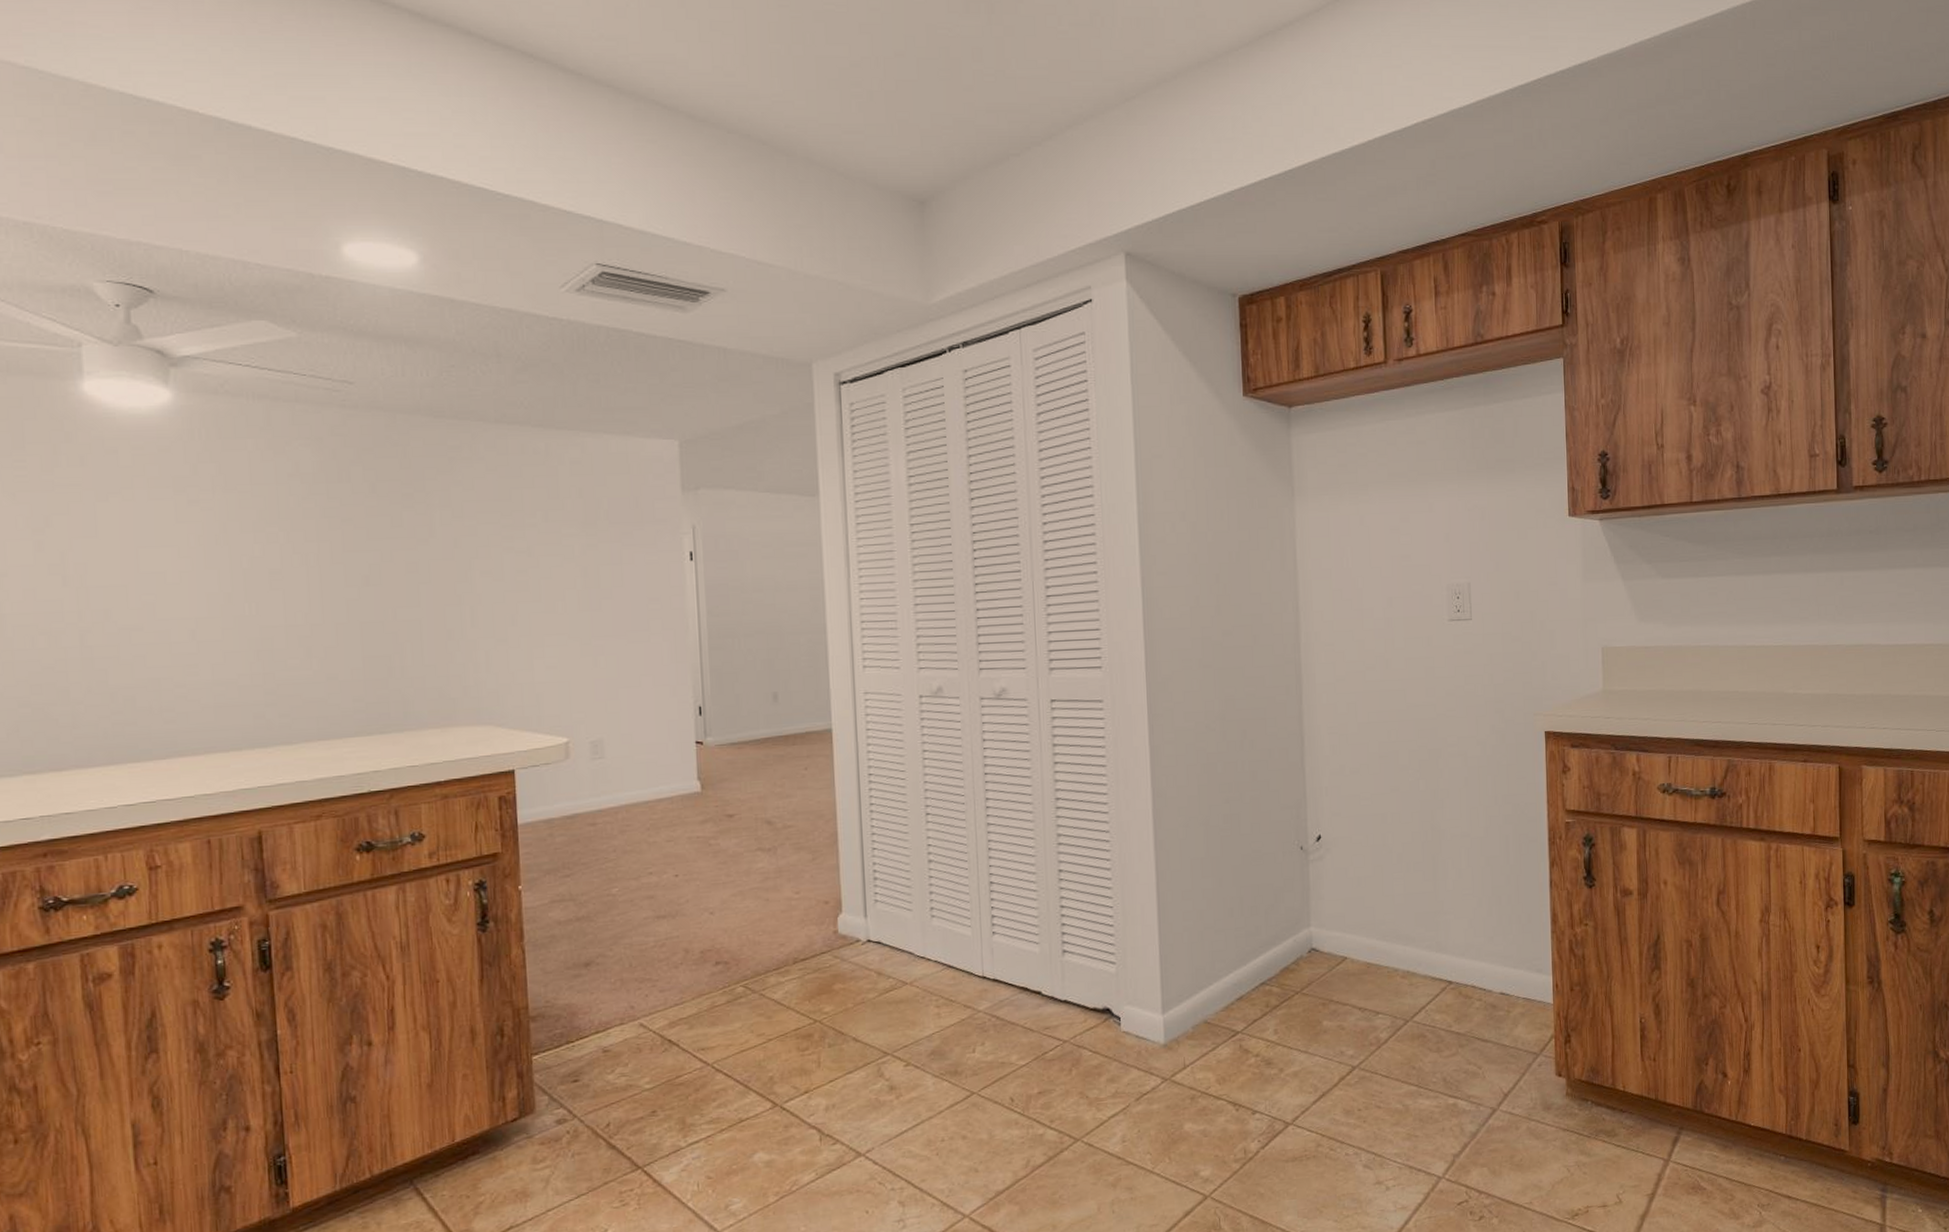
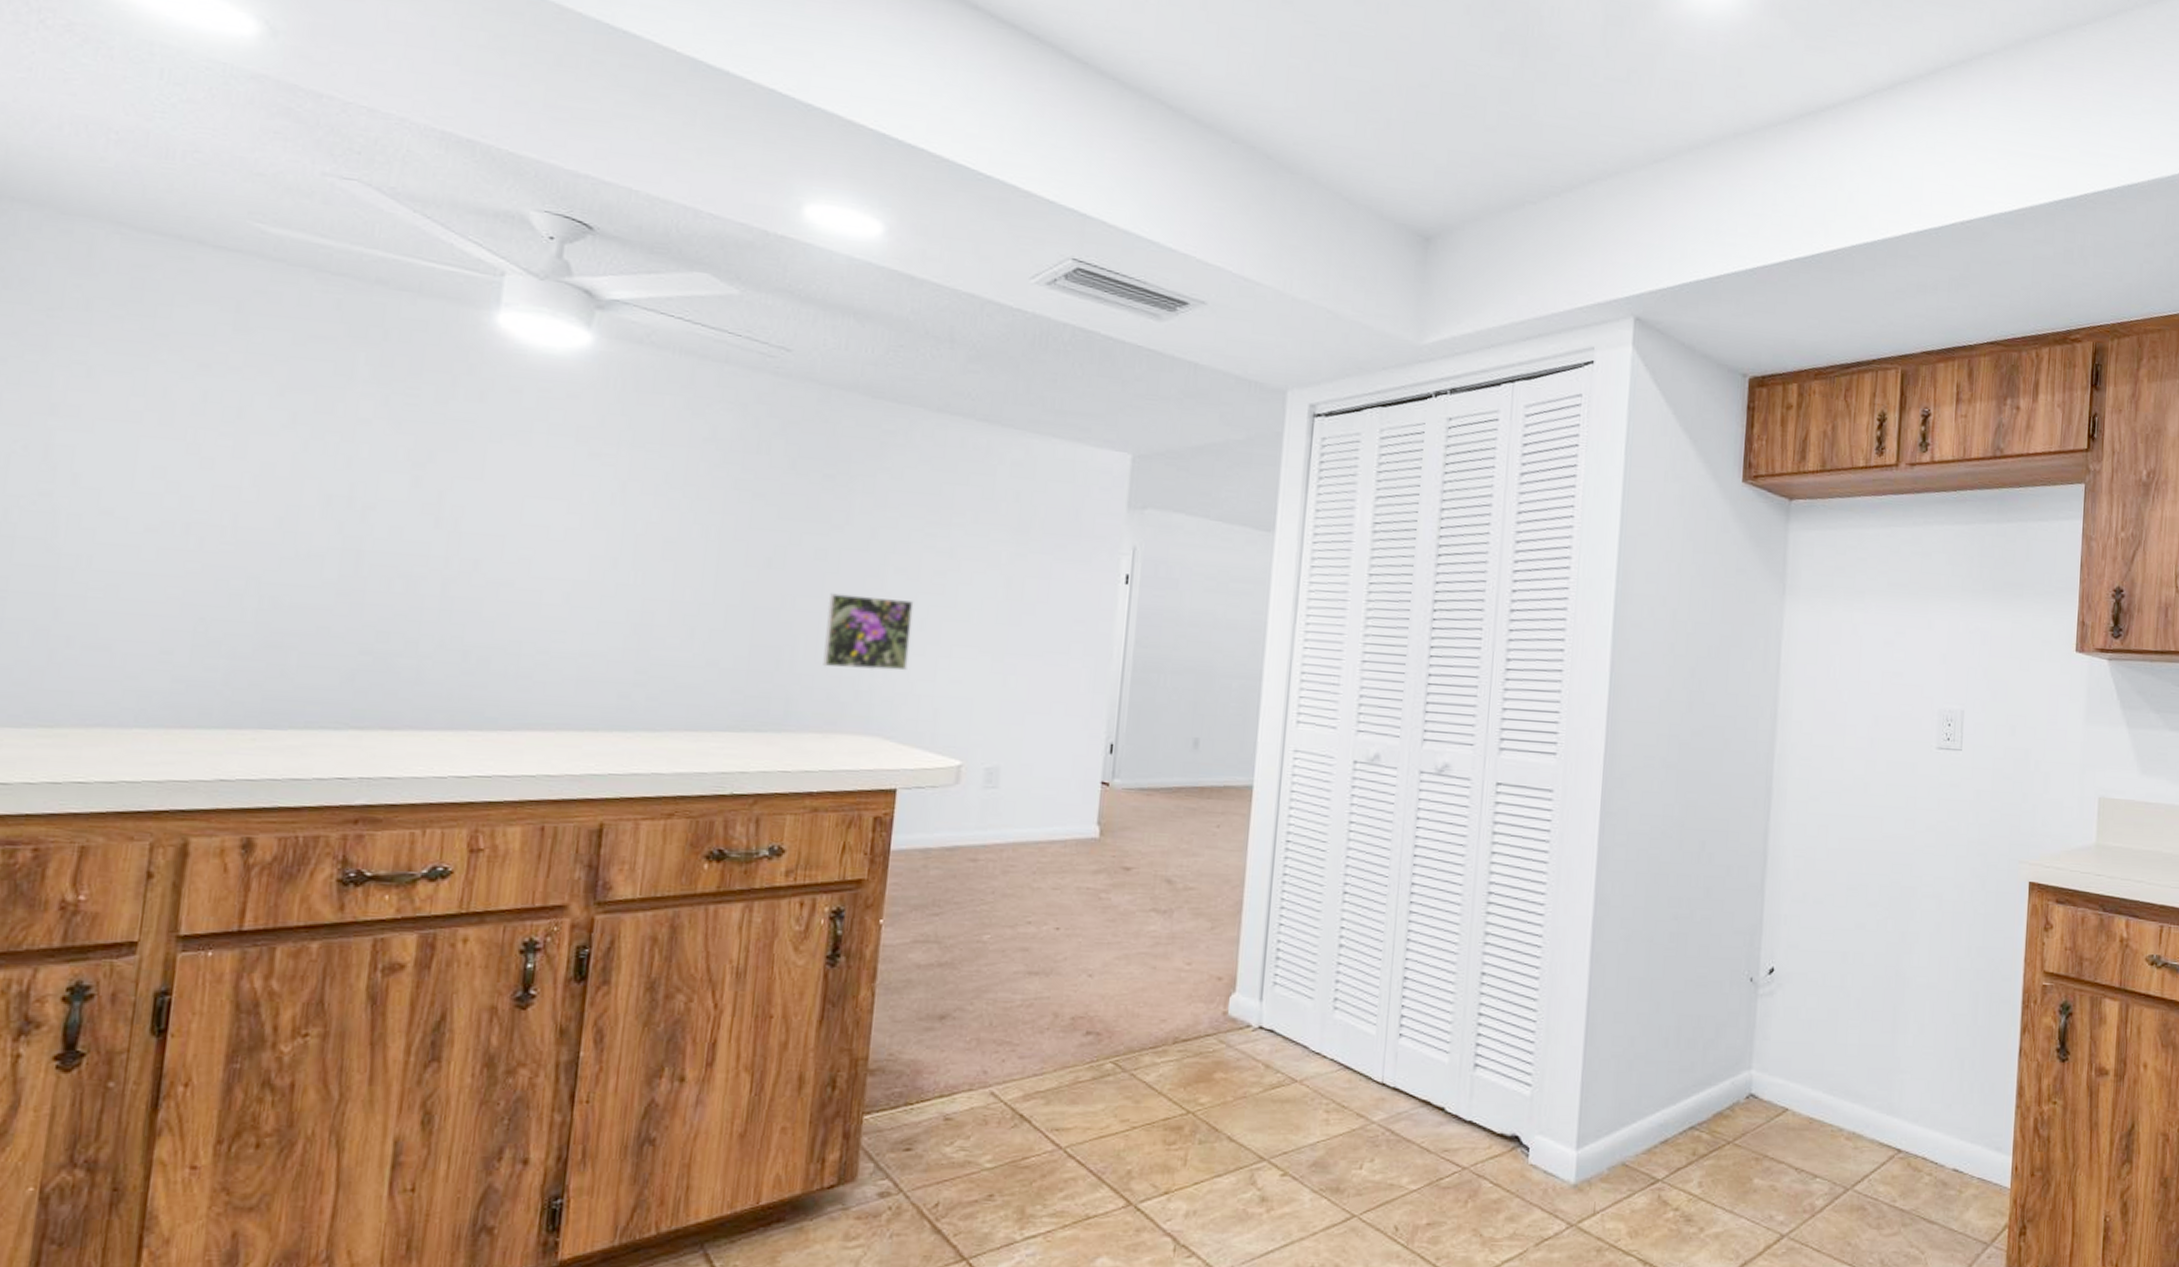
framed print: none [425,600,506,669] -> present [823,593,914,671]

